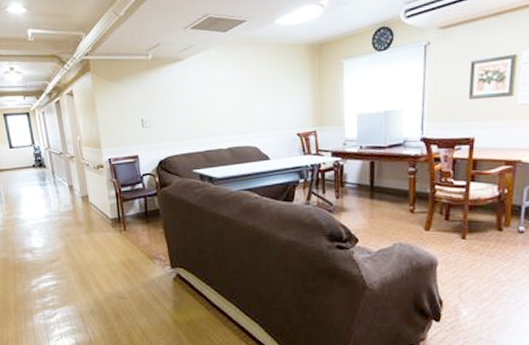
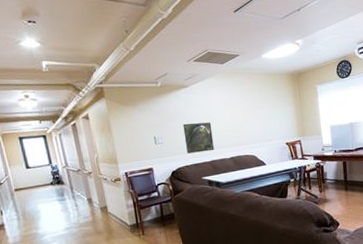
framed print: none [174,104,209,141] -> present [183,122,214,154]

